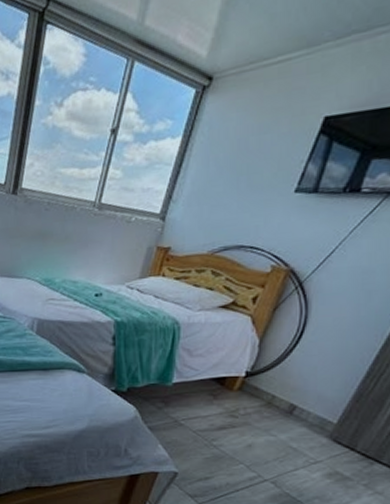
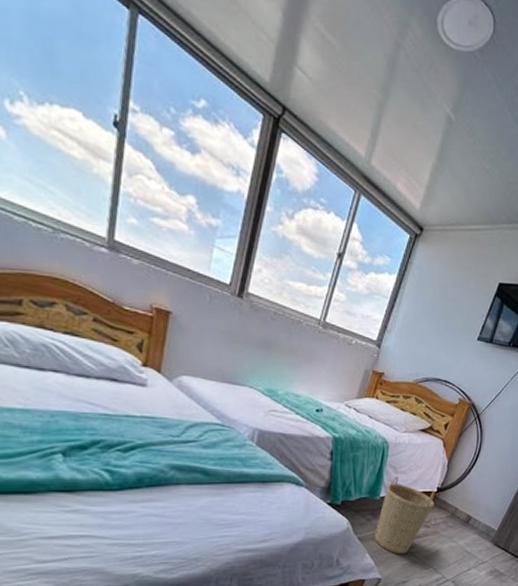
basket: none [167,360,243,447] -> present [374,476,435,554]

